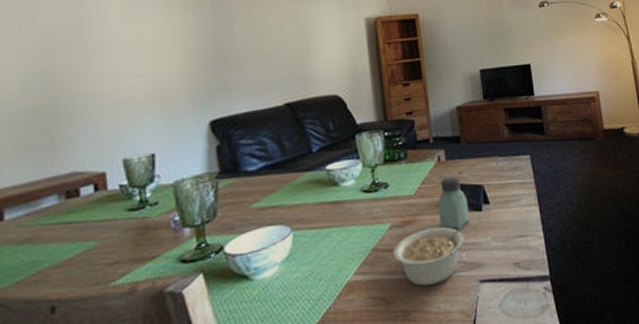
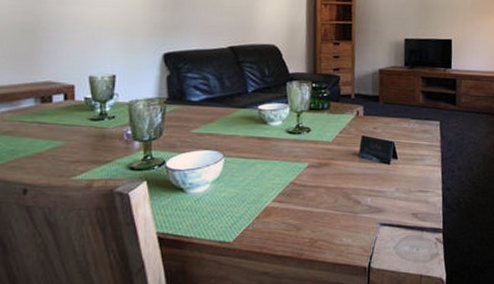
legume: present [393,219,470,287] -> none [308,170,378,220]
saltshaker: present [437,176,470,229] -> none [351,130,379,176]

